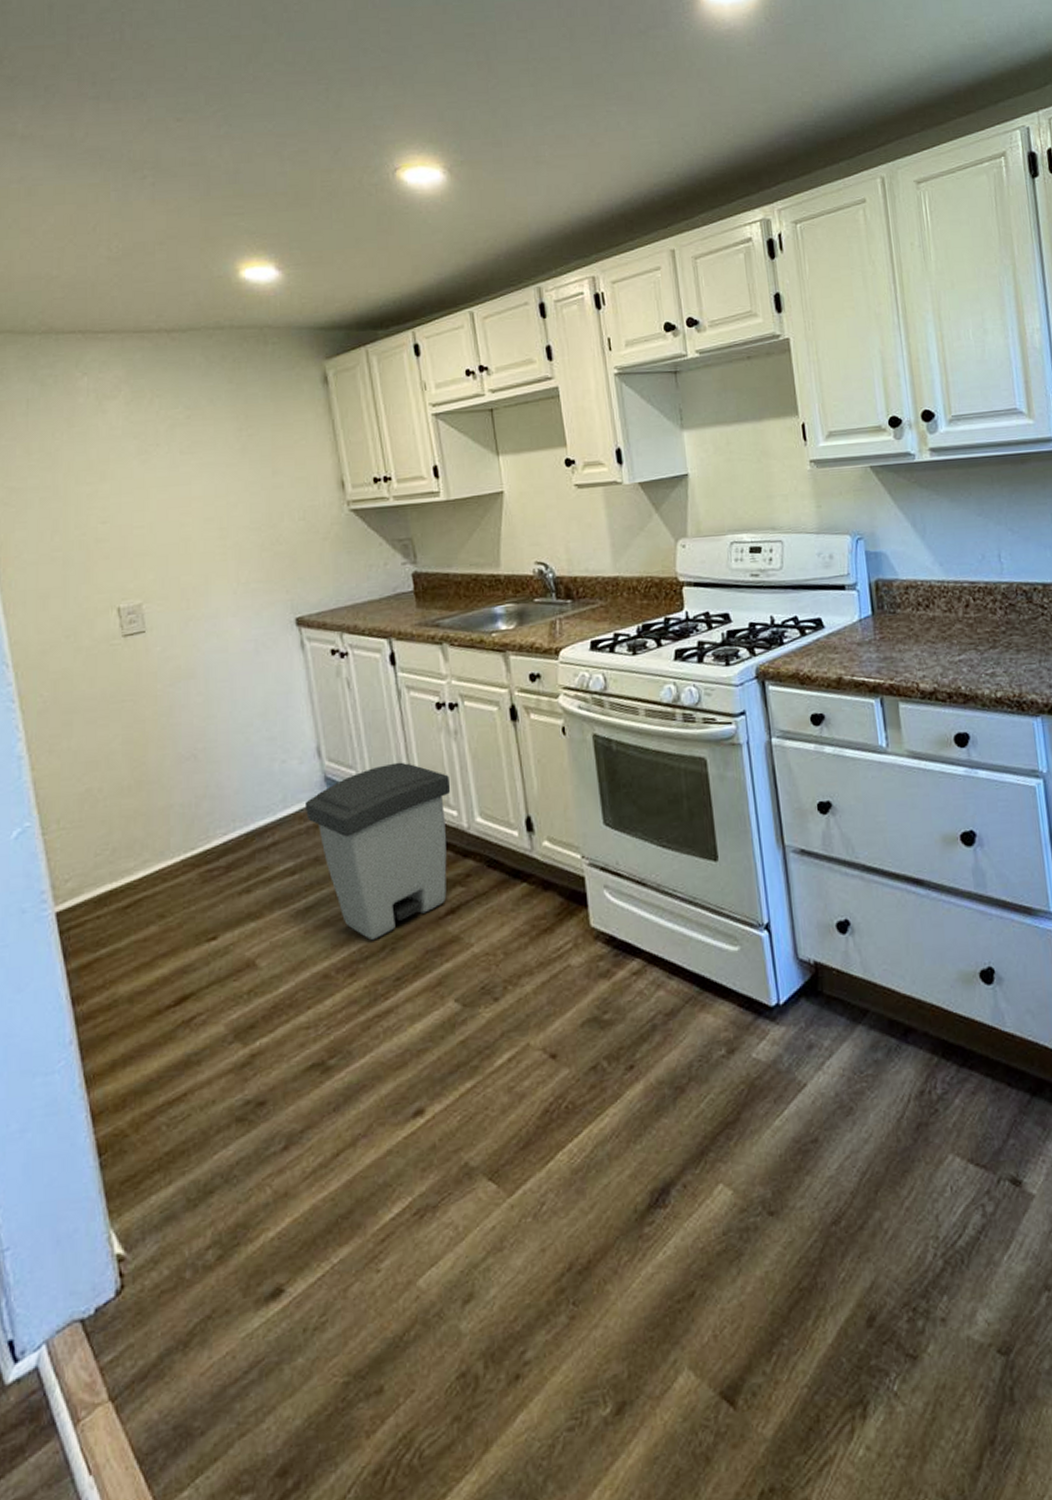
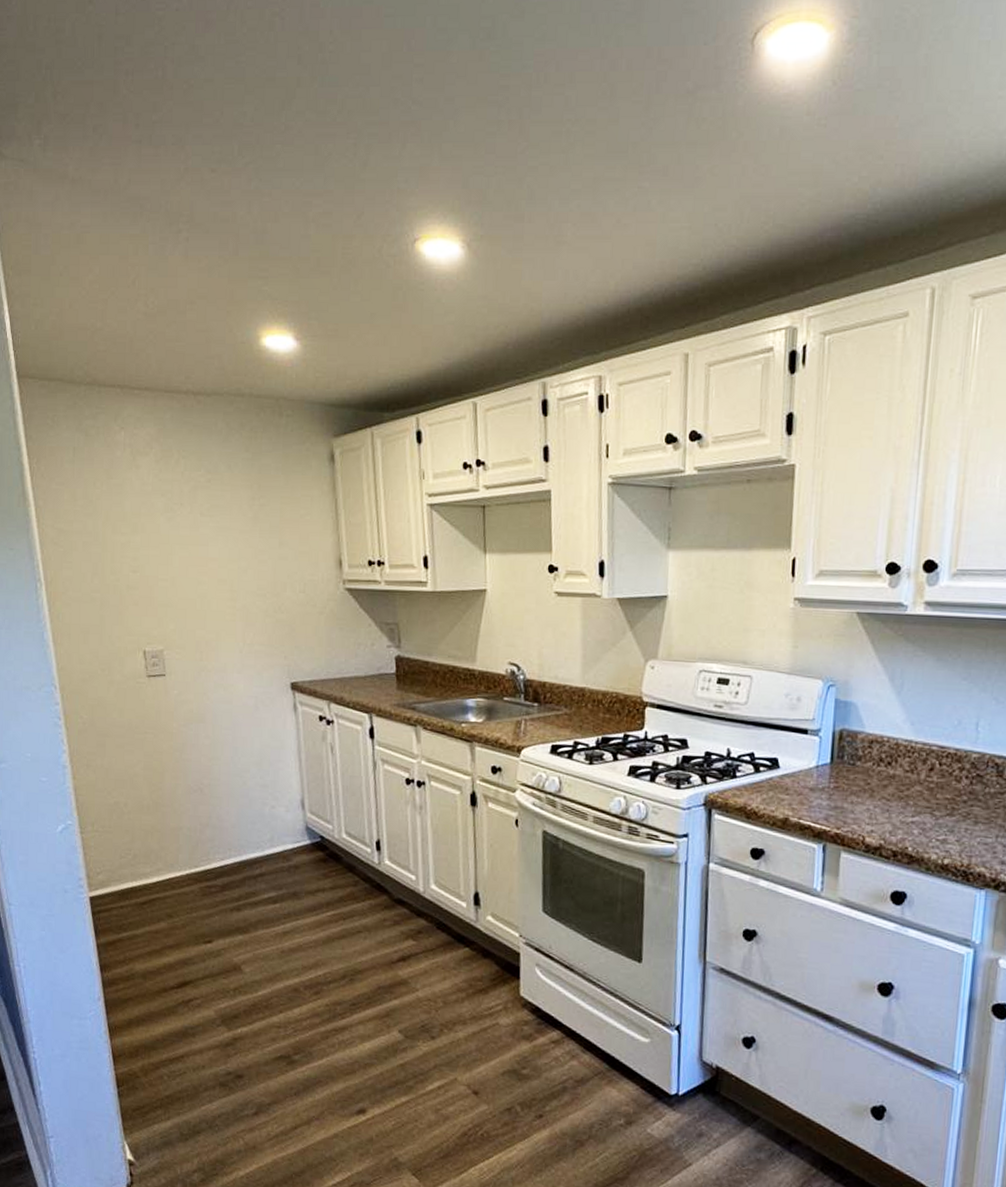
trash can: present [304,762,451,941] -> none [288,824,412,970]

